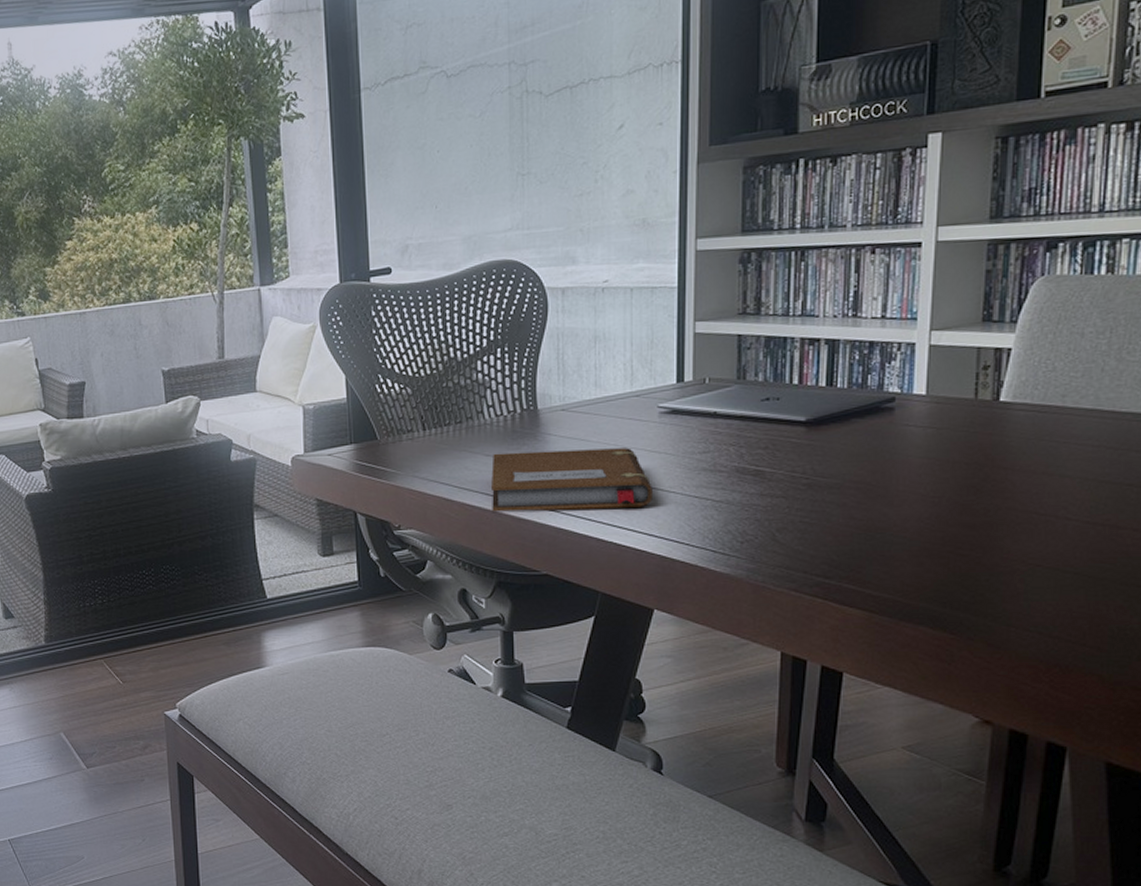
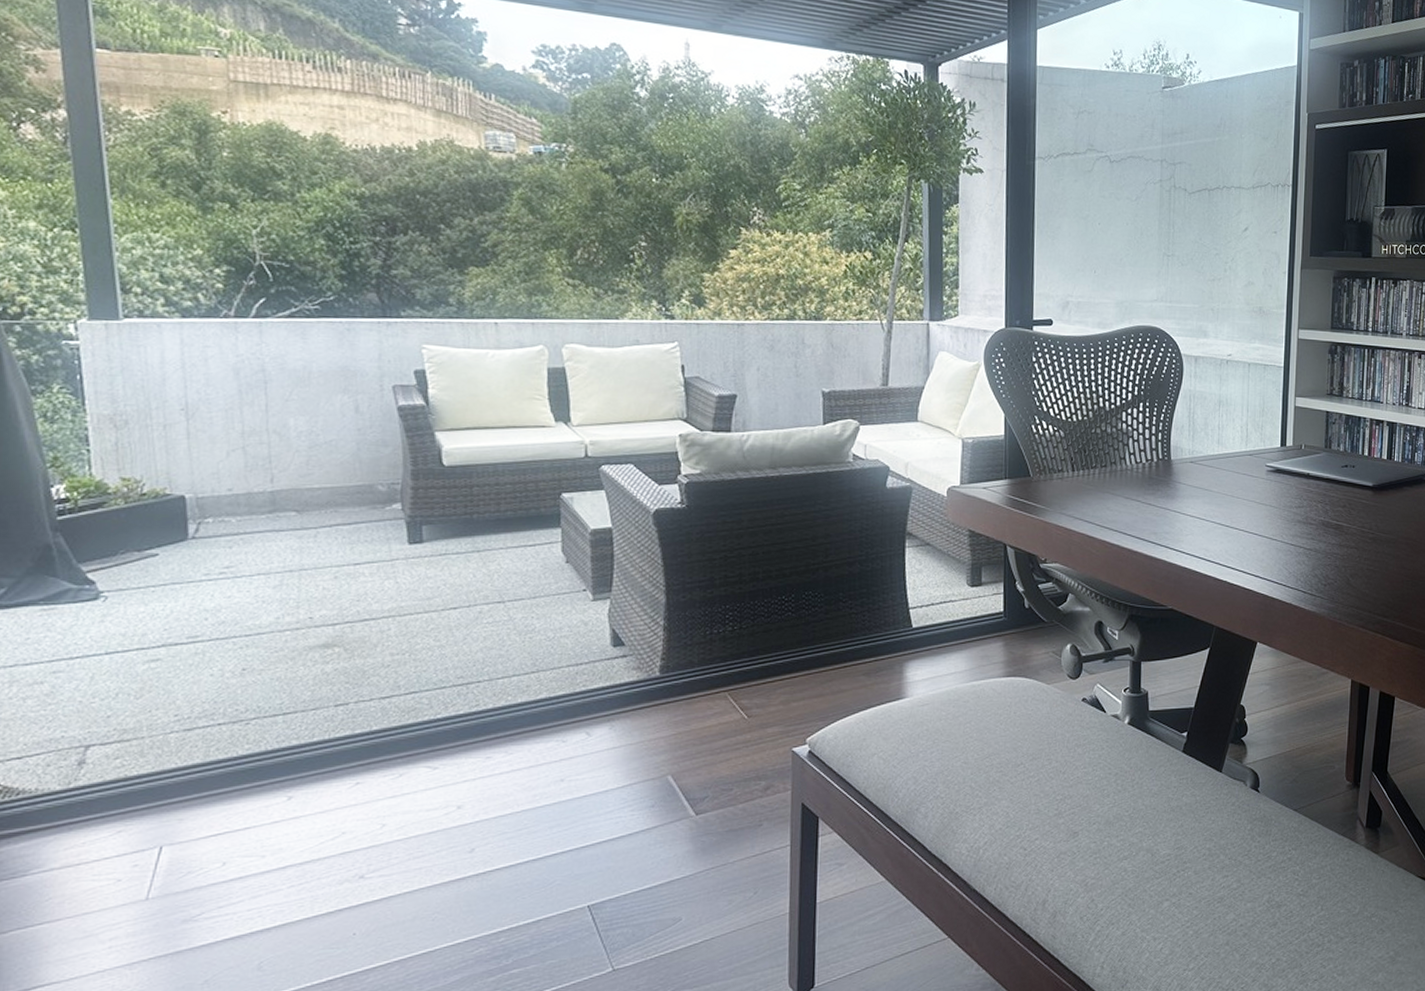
notebook: present [491,448,653,512] -> none [1128,496,1259,551]

